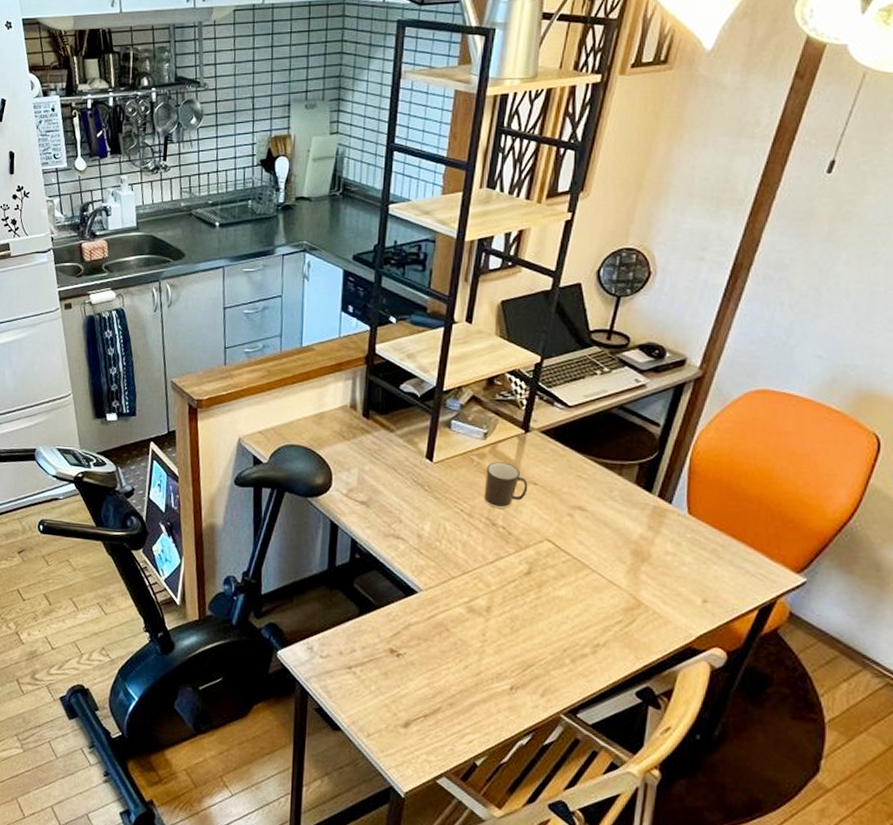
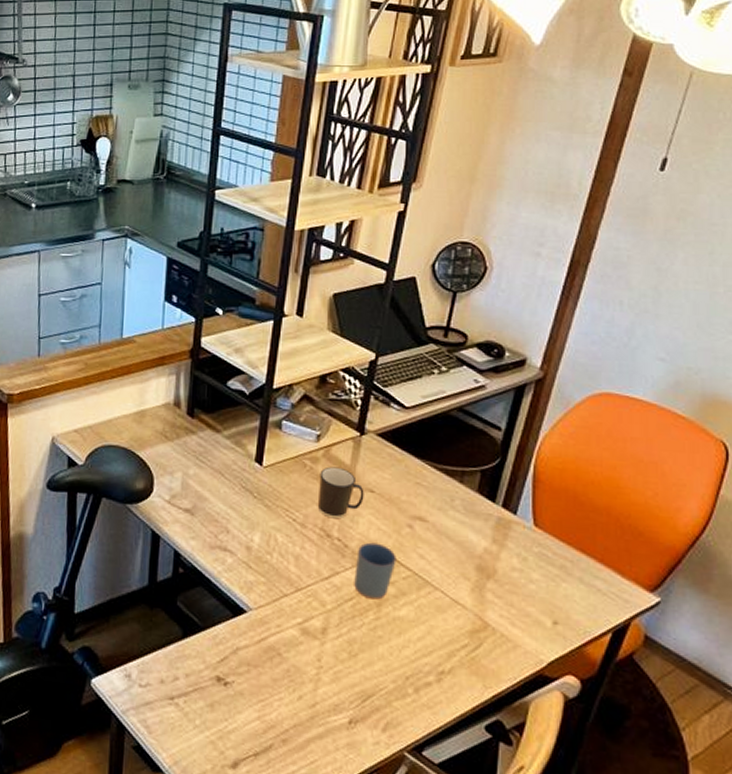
mug: none [517,530,557,581] -> present [354,542,396,600]

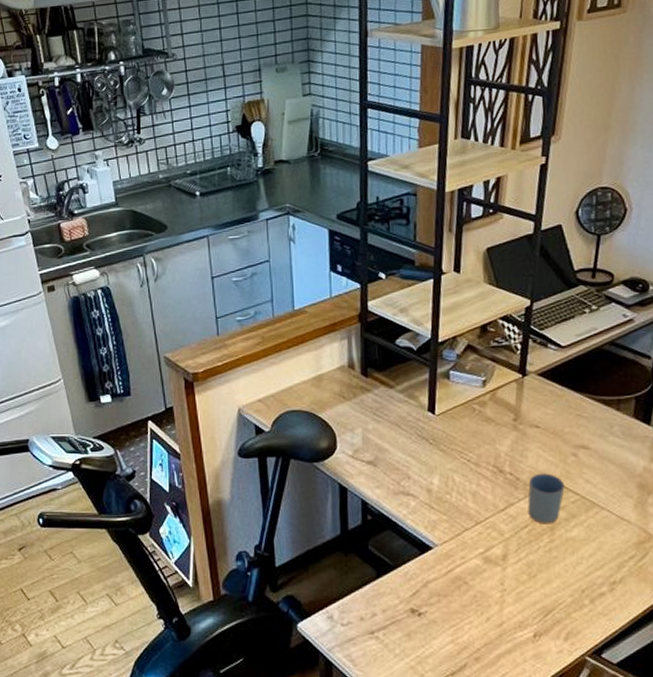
mug: present [317,466,364,519] -> none [488,408,531,456]

